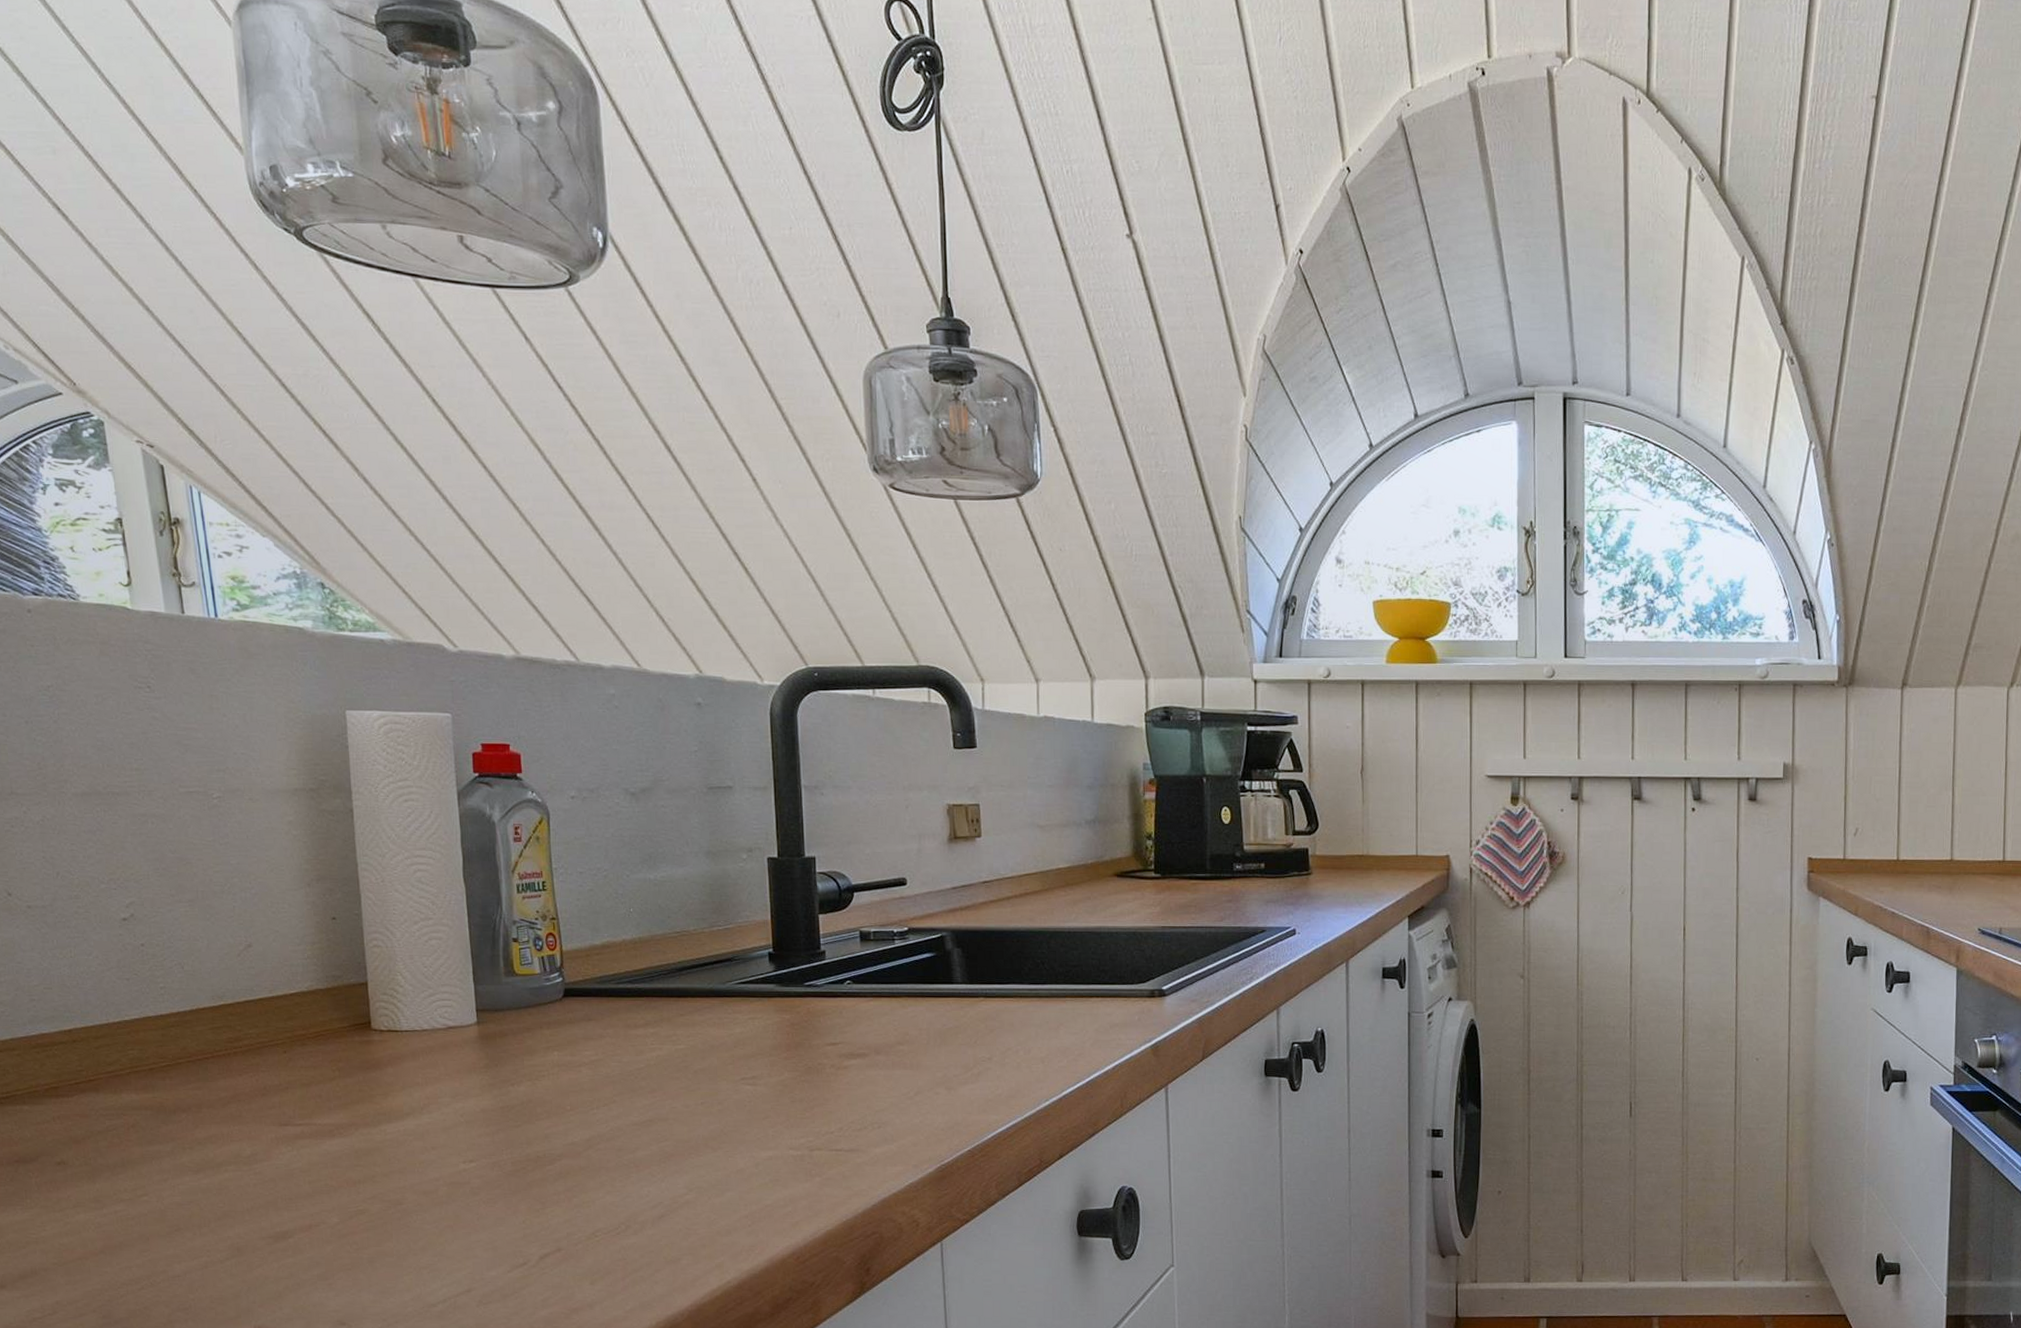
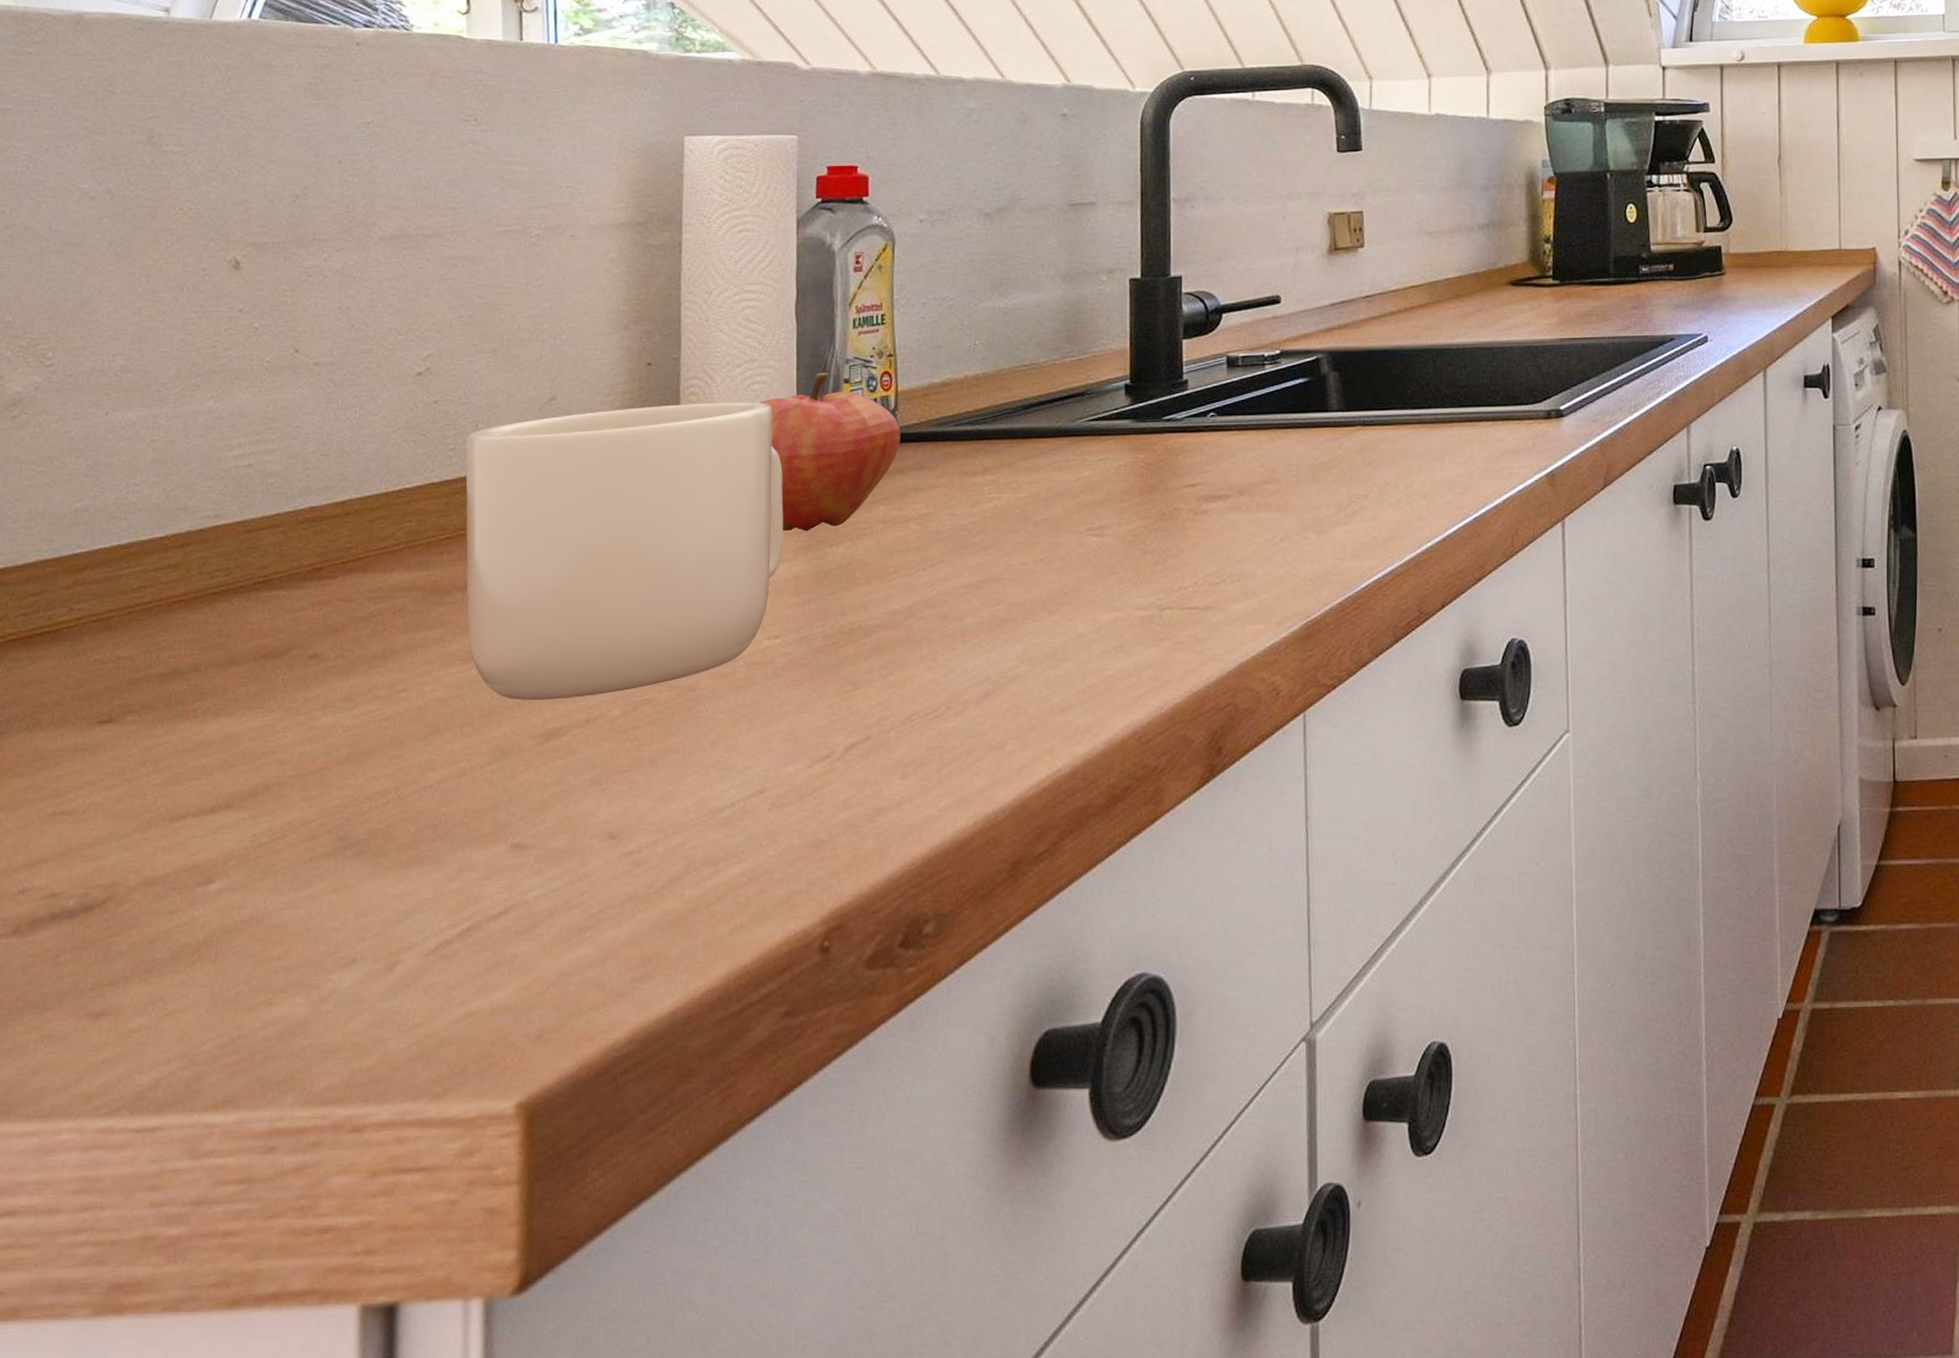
mug: none [174,954,470,1207] -> present [465,402,784,700]
fruit: none [438,931,568,1072] -> present [759,372,901,532]

